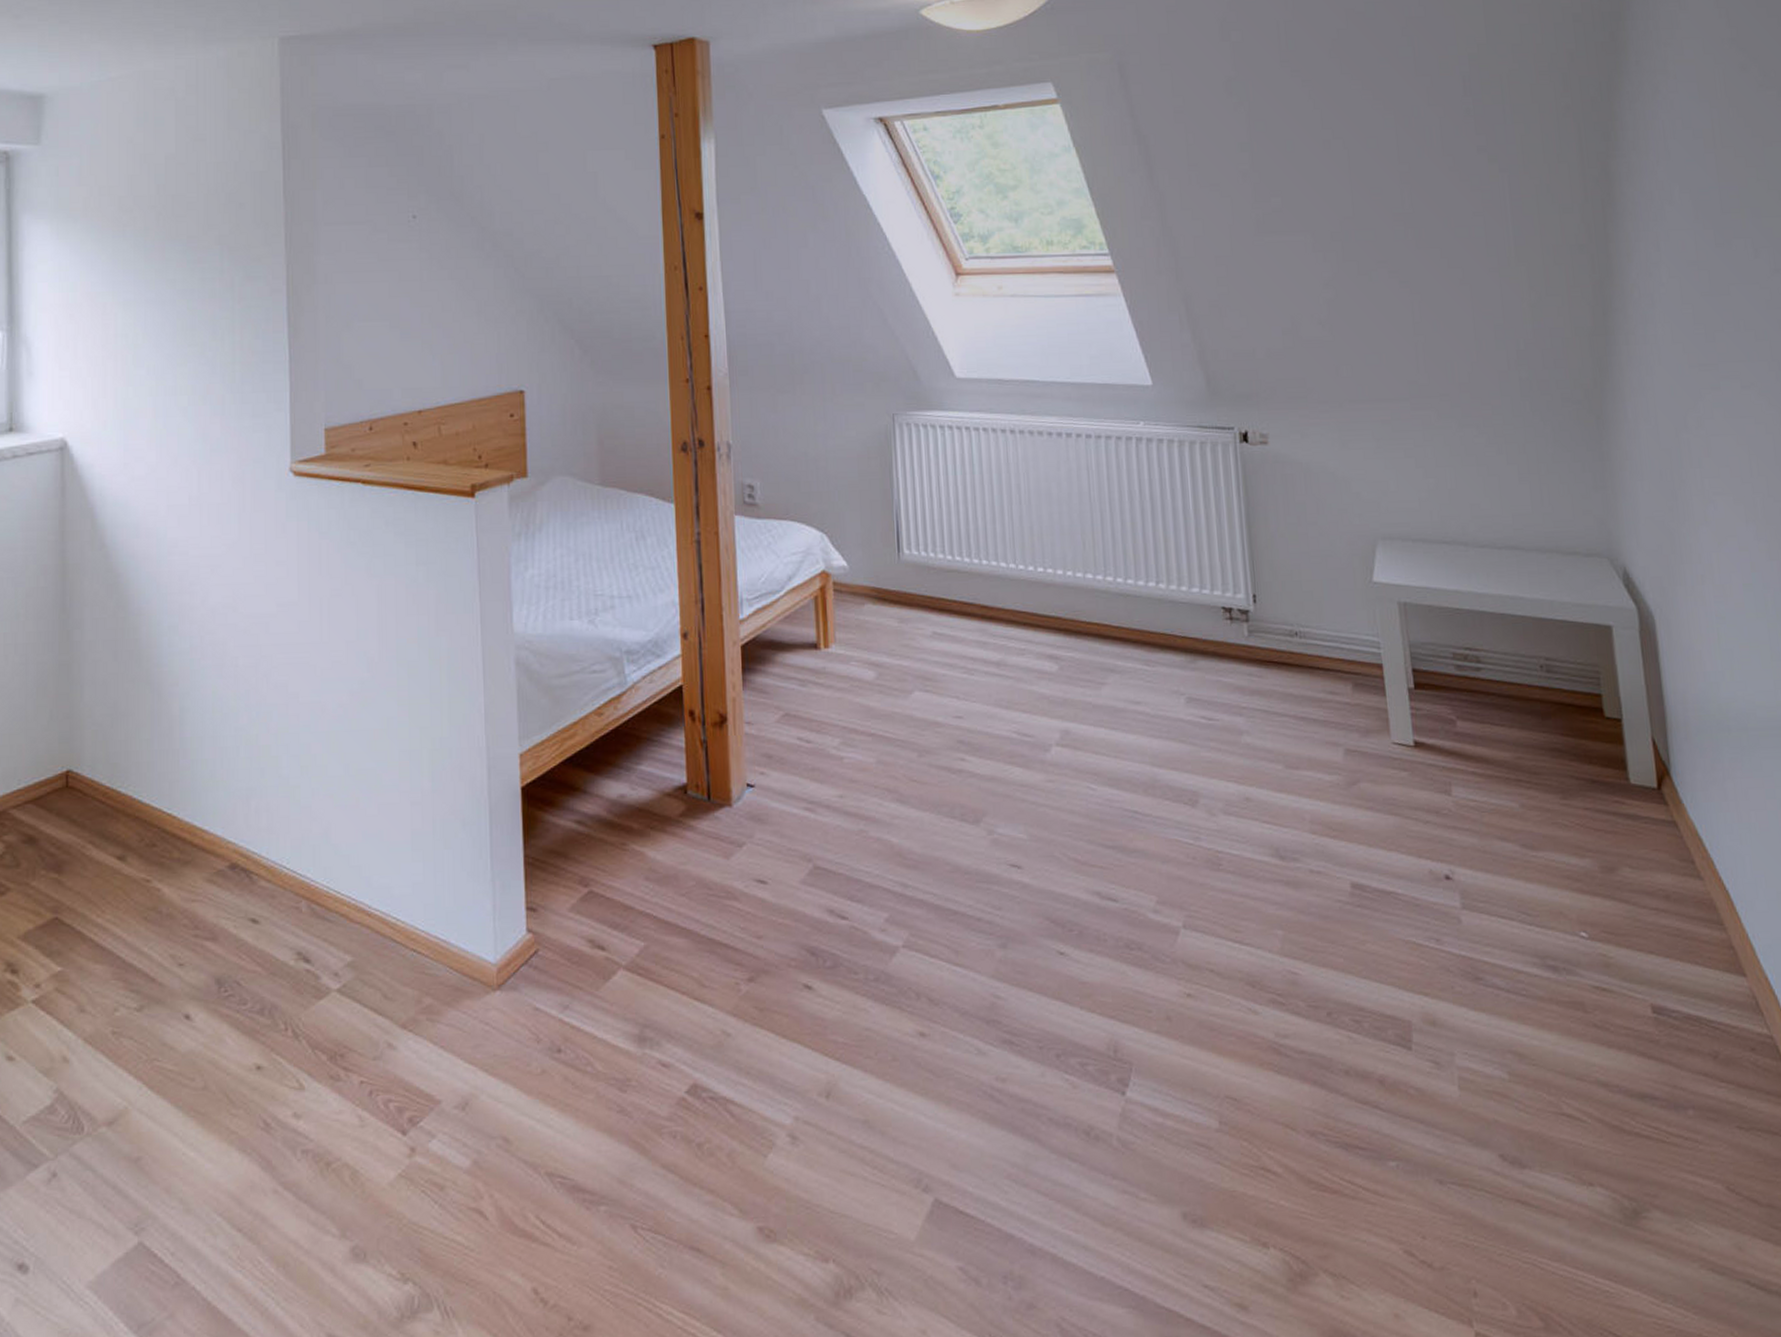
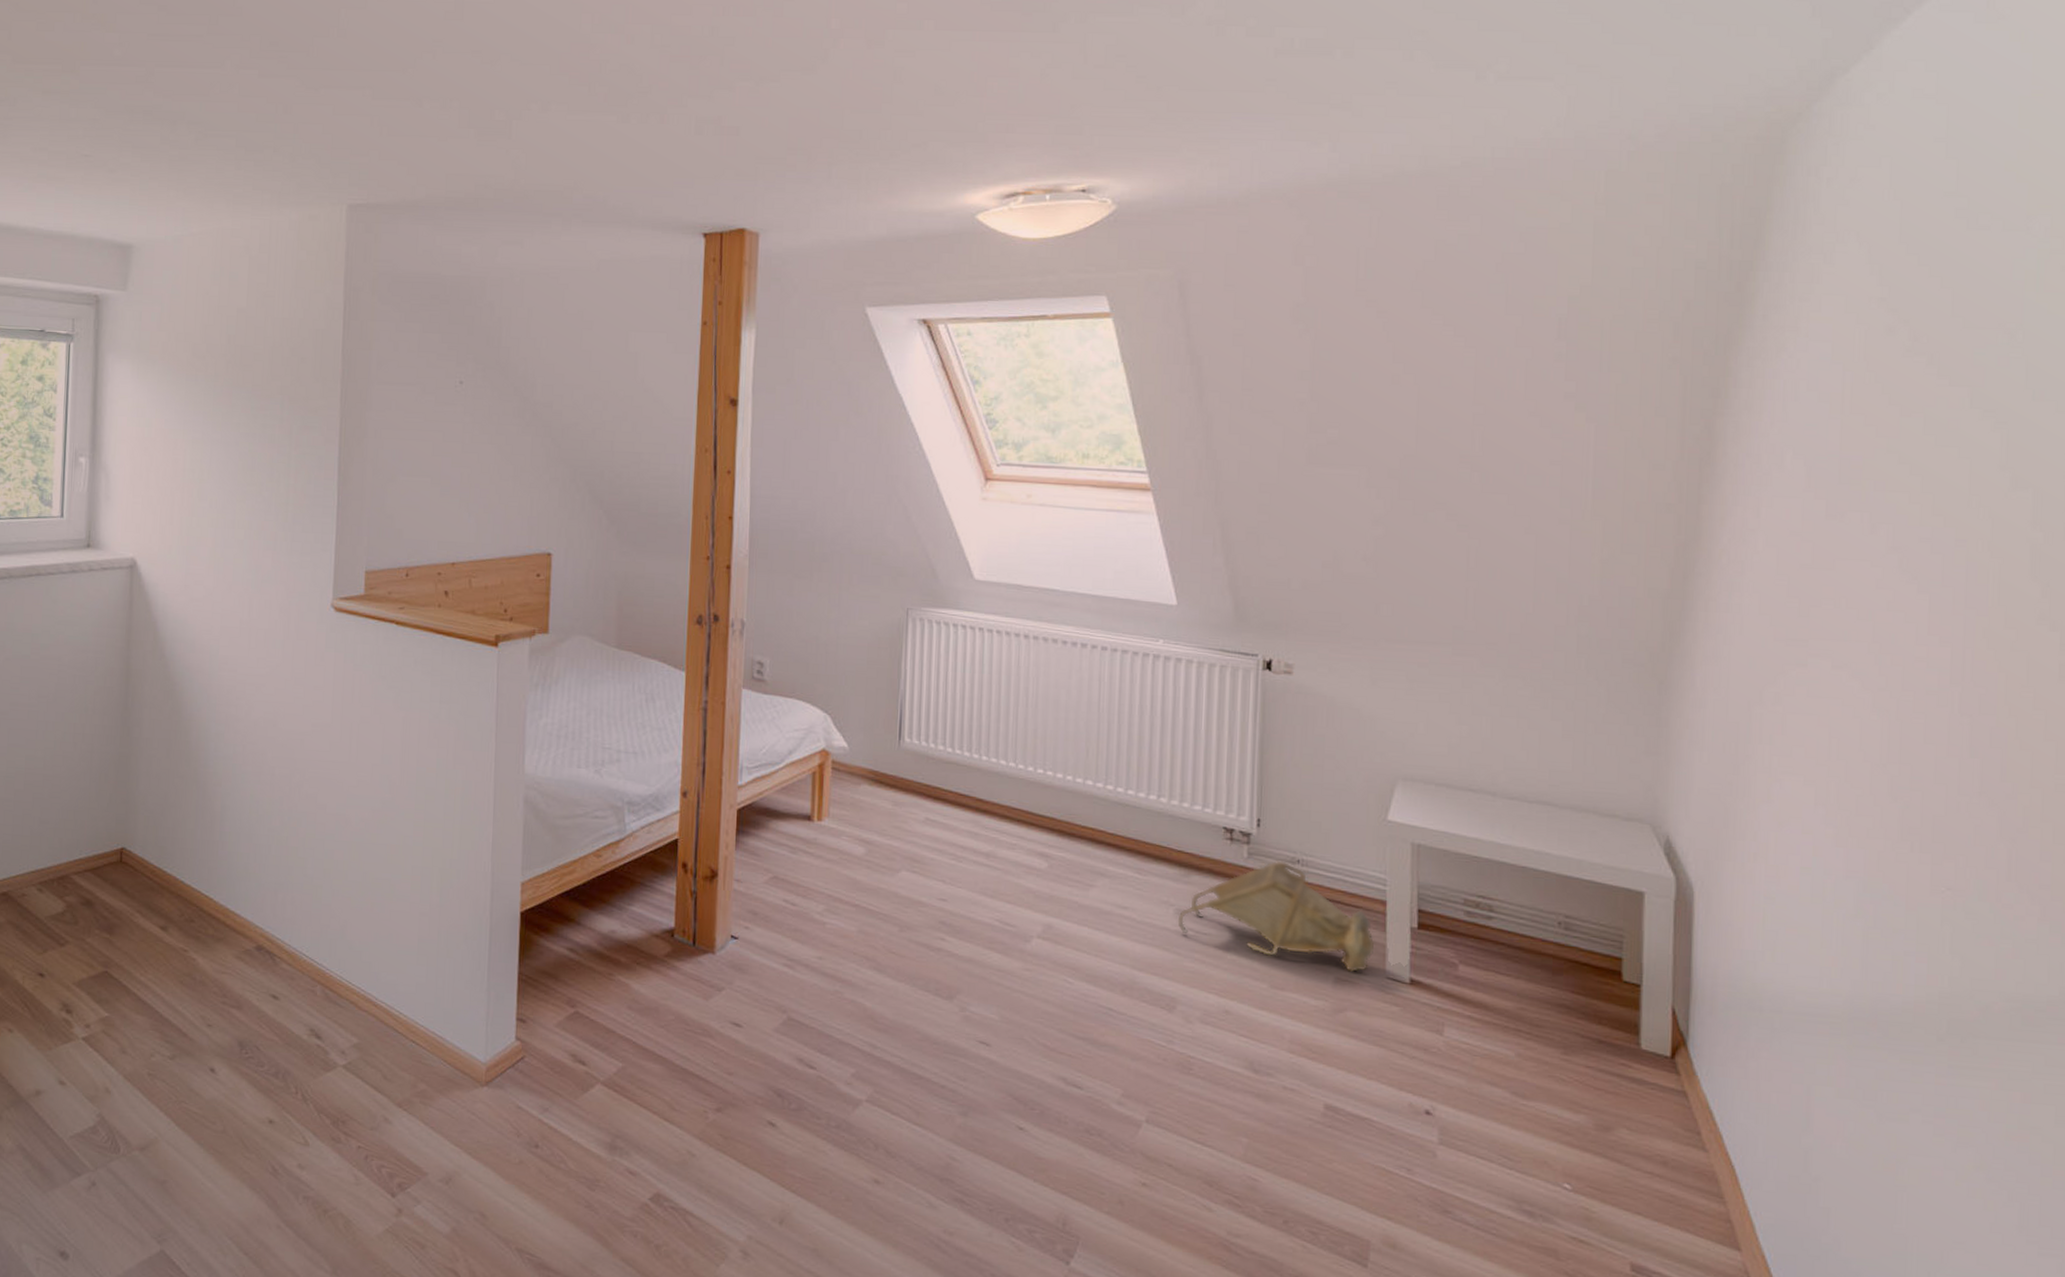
bag: none [1189,635,1377,743] -> present [1177,860,1375,973]

